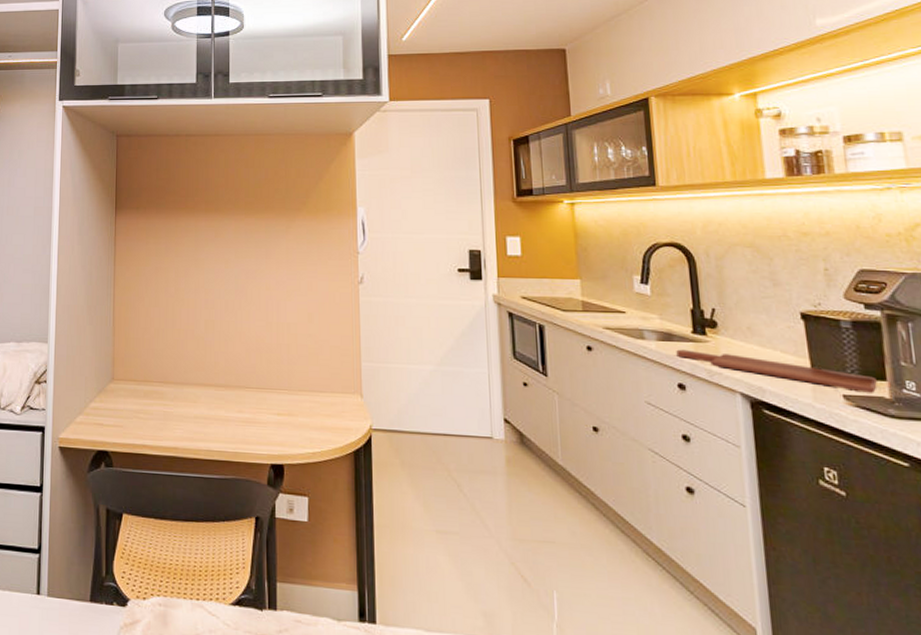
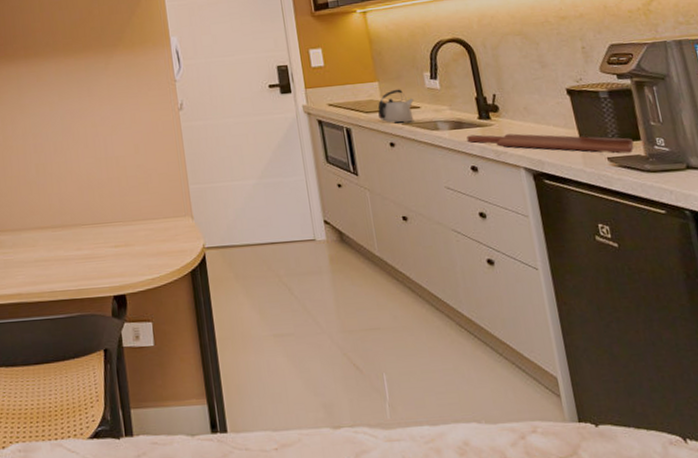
kettle: none [577,290,620,327] -> present [378,89,415,124]

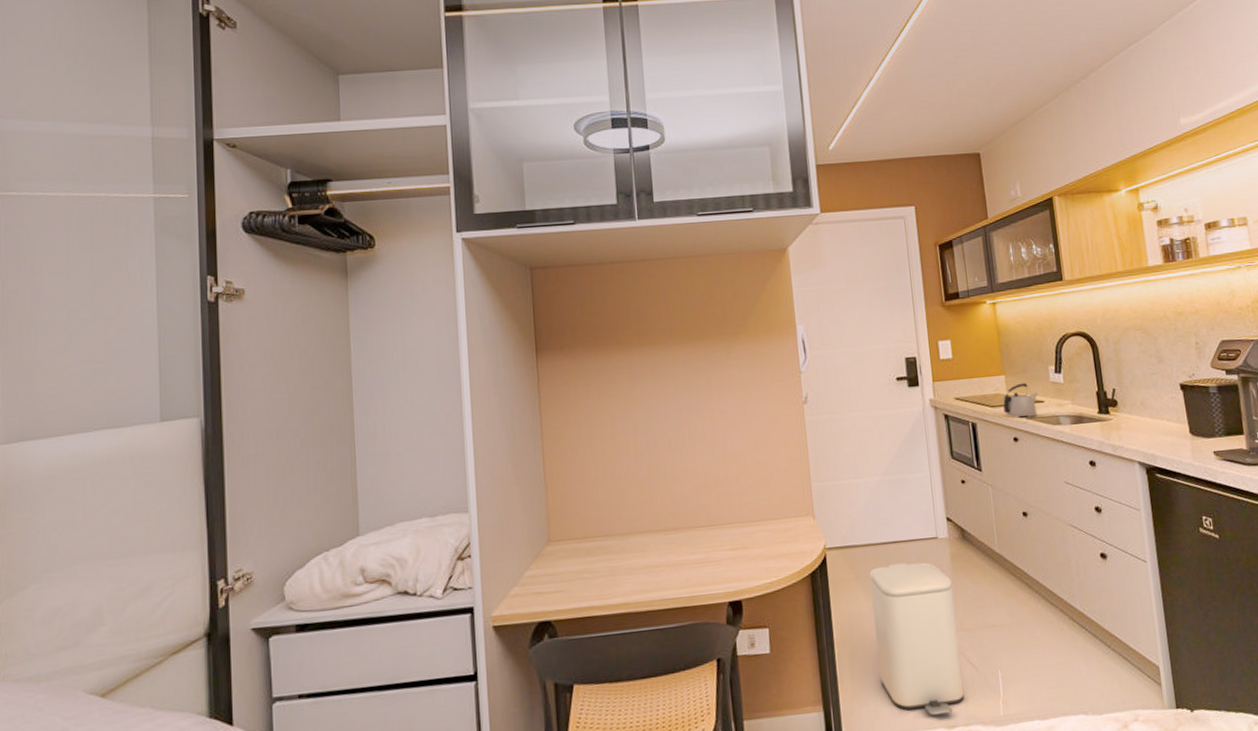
pedal bin: none [248,263,349,415] -> present [869,562,964,716]
cutting board: present [467,133,634,153] -> none [1086,428,1238,447]

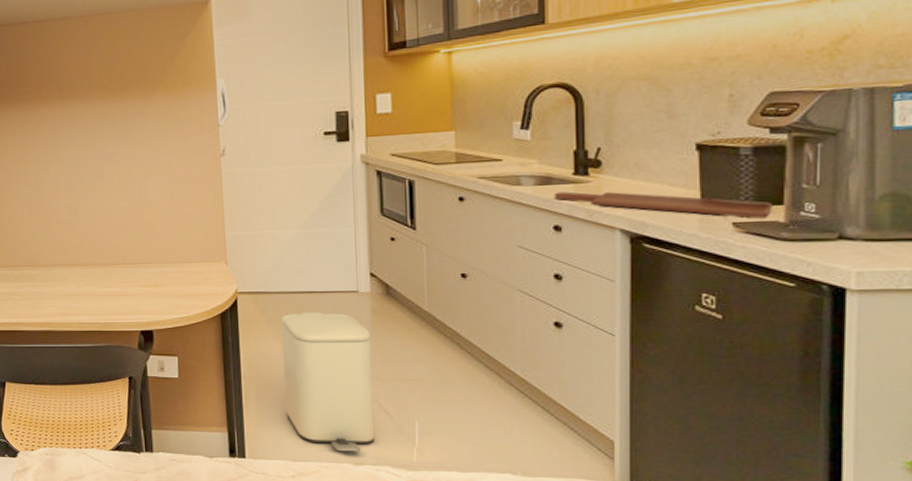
kettle: present [1003,383,1039,418] -> none [450,139,497,177]
cutting board: none [1086,428,1238,447] -> present [554,191,772,219]

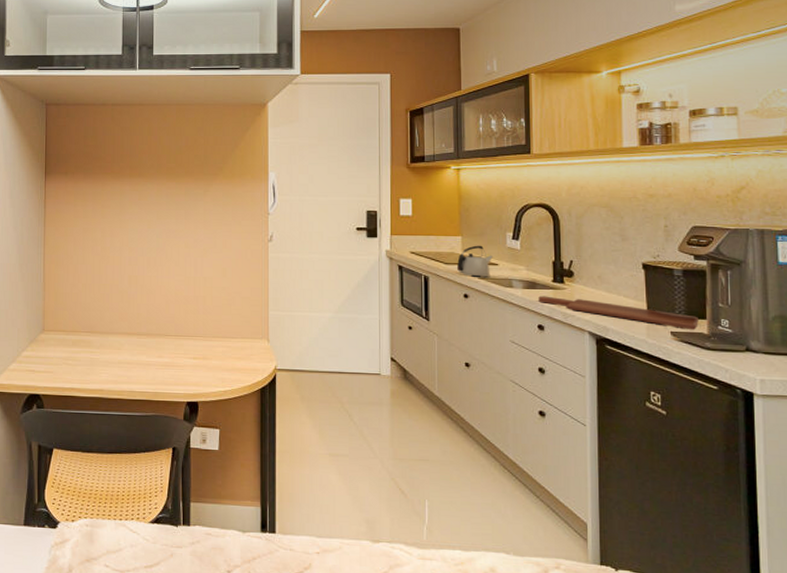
pedal bin: present [281,312,375,452] -> none [314,391,391,530]
kettle: none [450,139,497,177] -> present [457,245,494,277]

